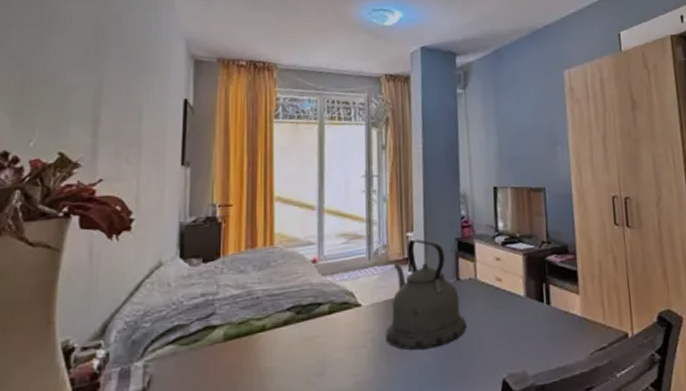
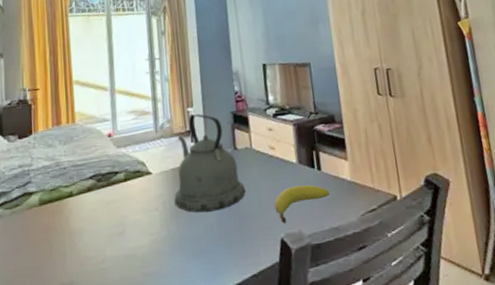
fruit: none [497,320,558,362] -> present [274,184,330,223]

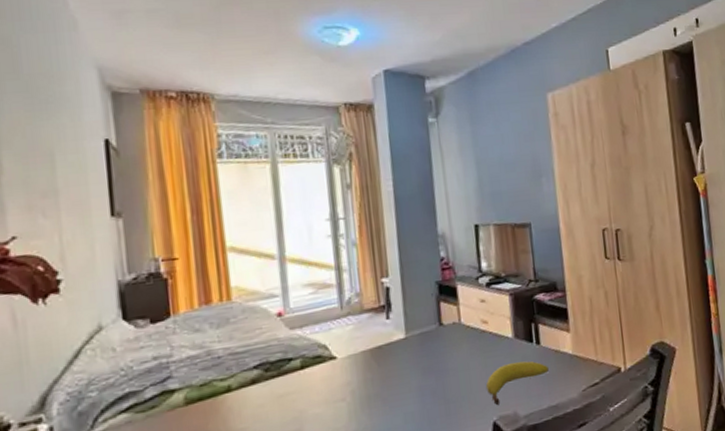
kettle: present [174,114,246,213] -> none [365,285,453,400]

